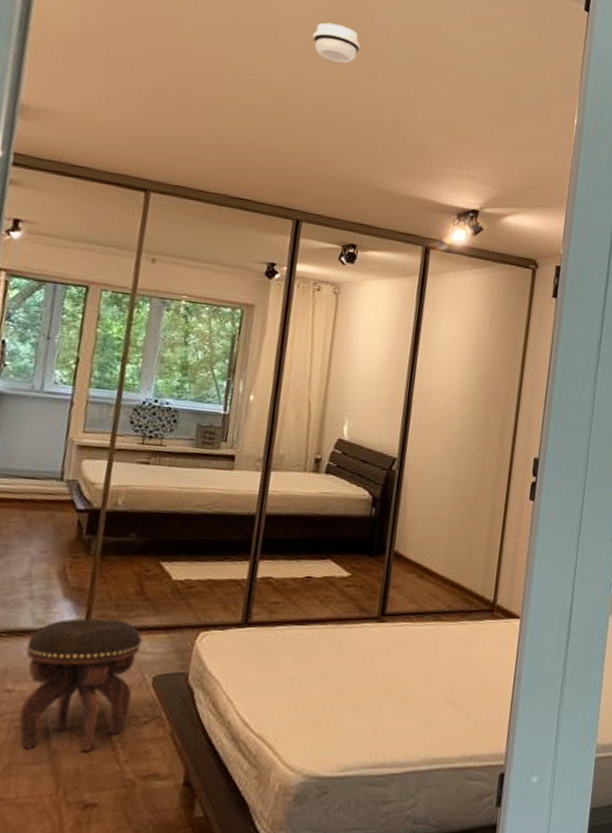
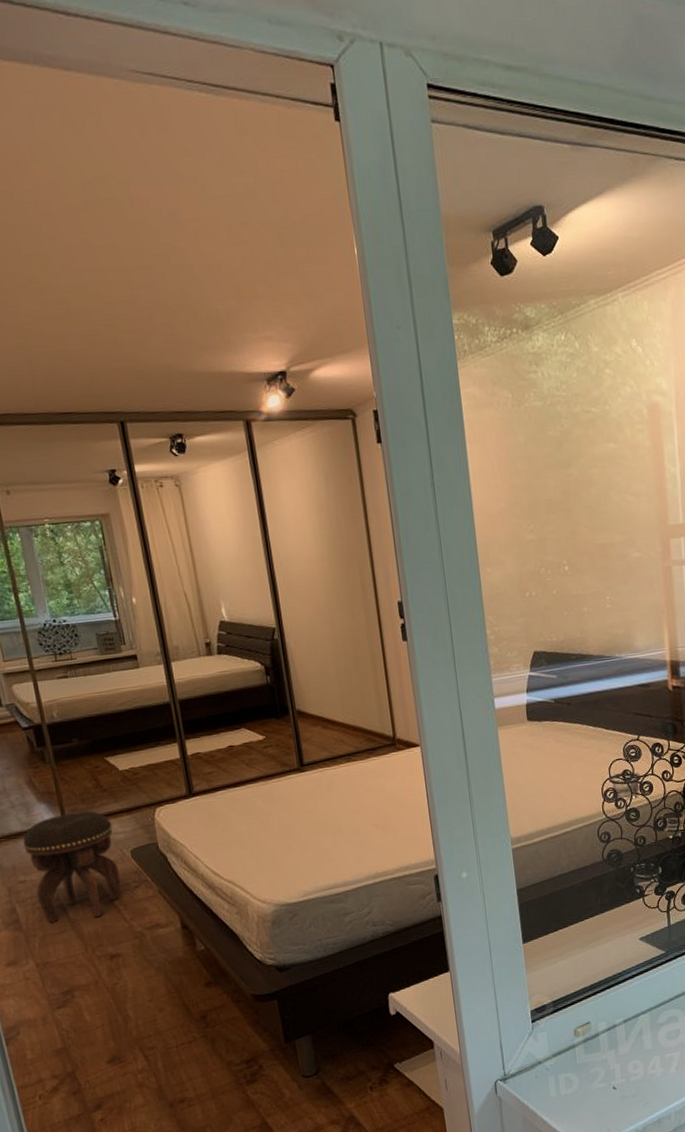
smoke detector: present [312,22,360,63] -> none [76,205,126,247]

